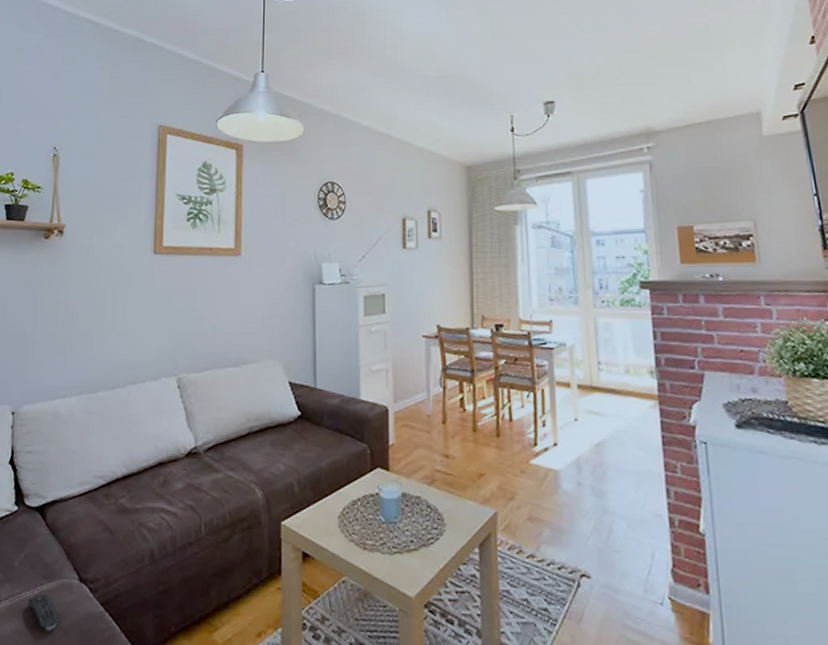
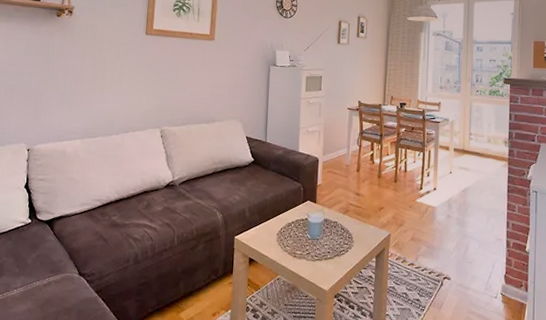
remote control: present [27,592,60,632] -> none [38,282,63,311]

